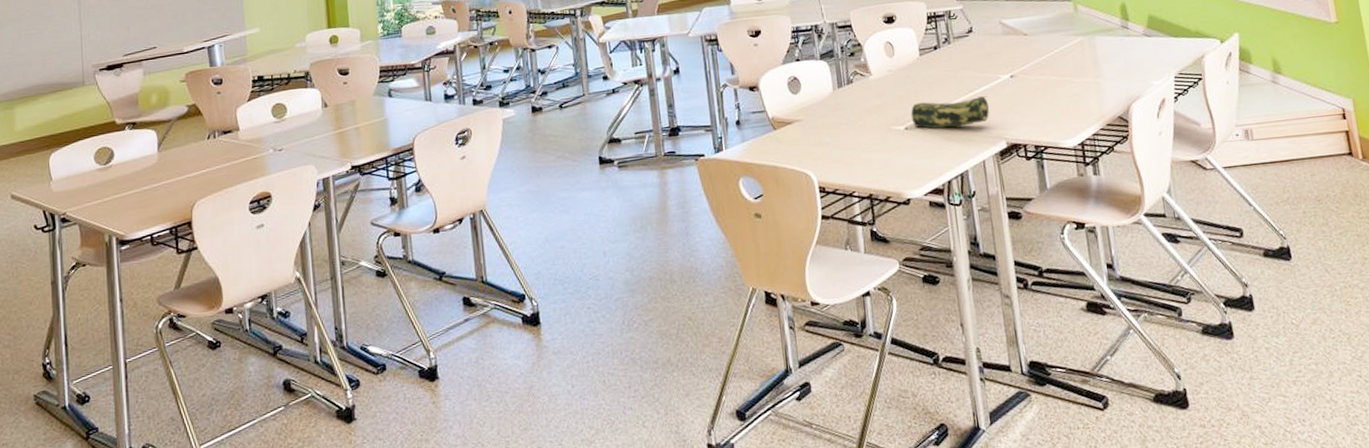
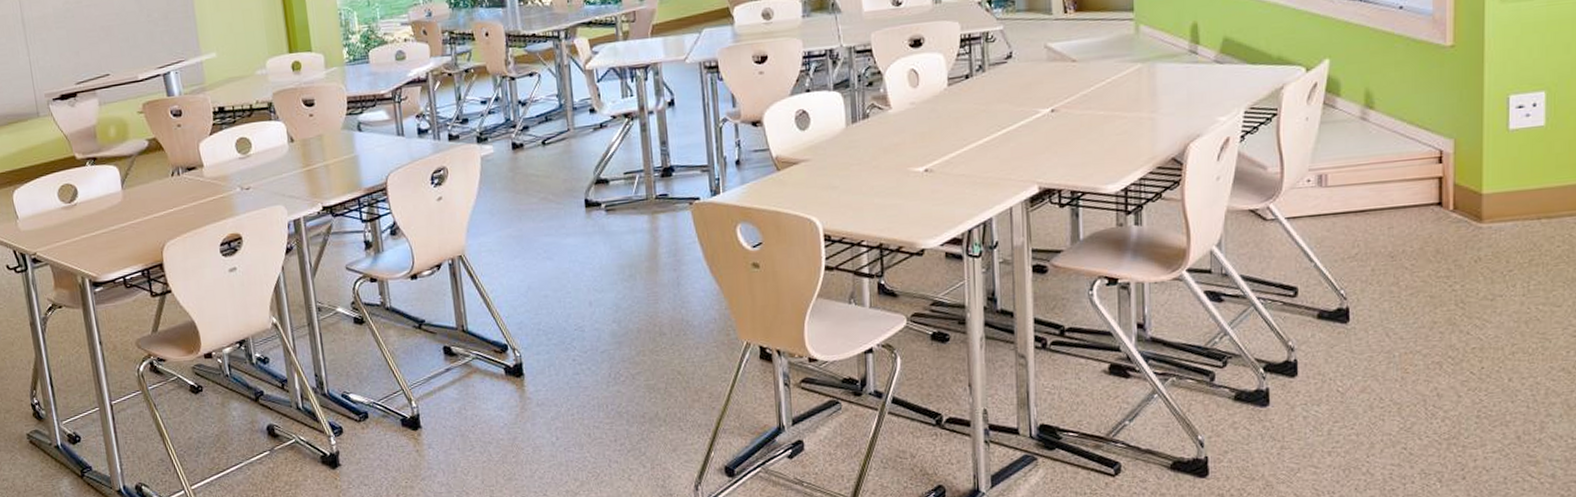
pencil case: present [910,96,990,129] -> none [932,133,1023,171]

